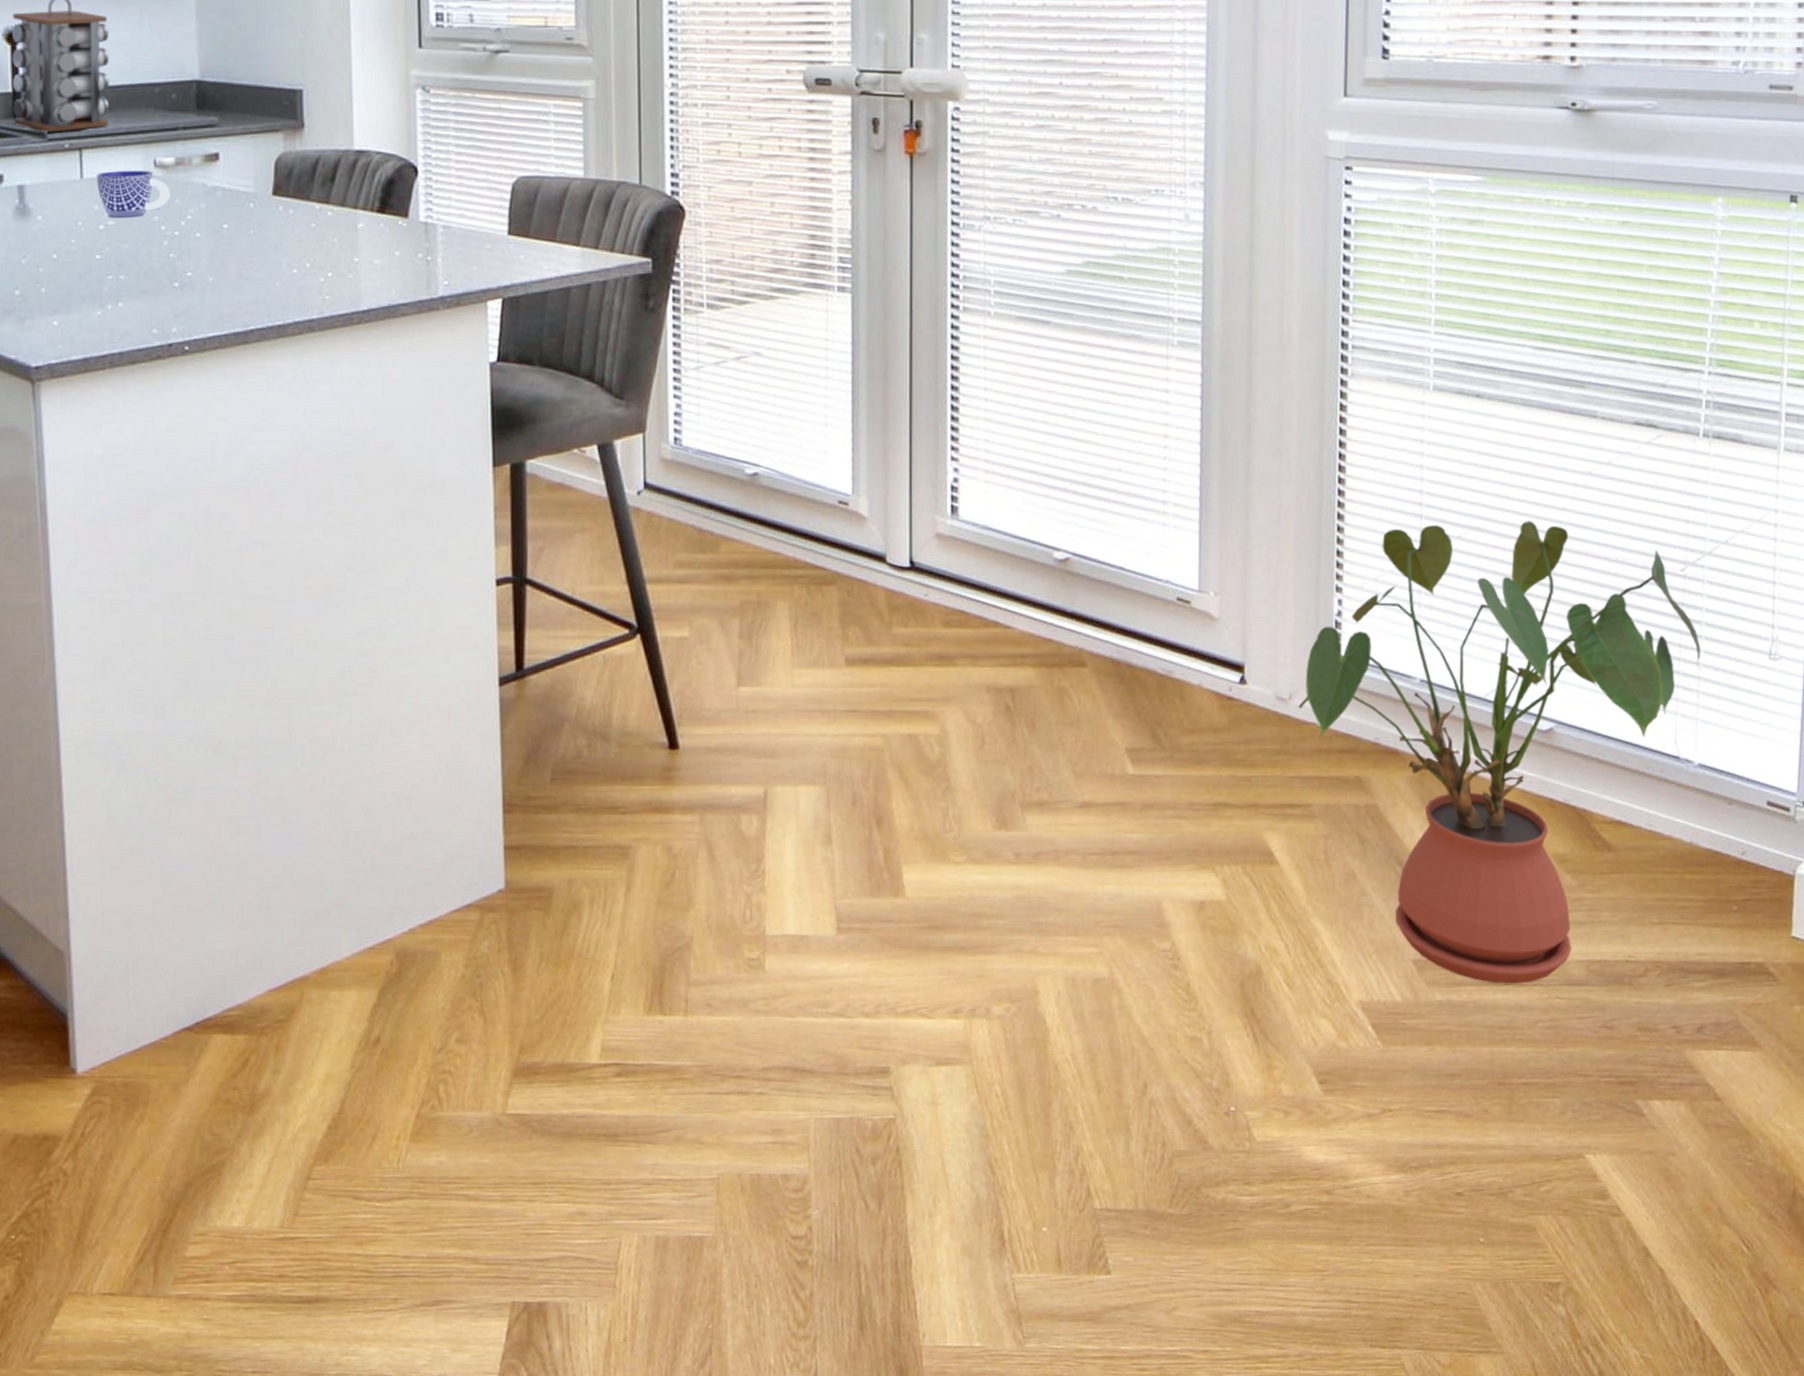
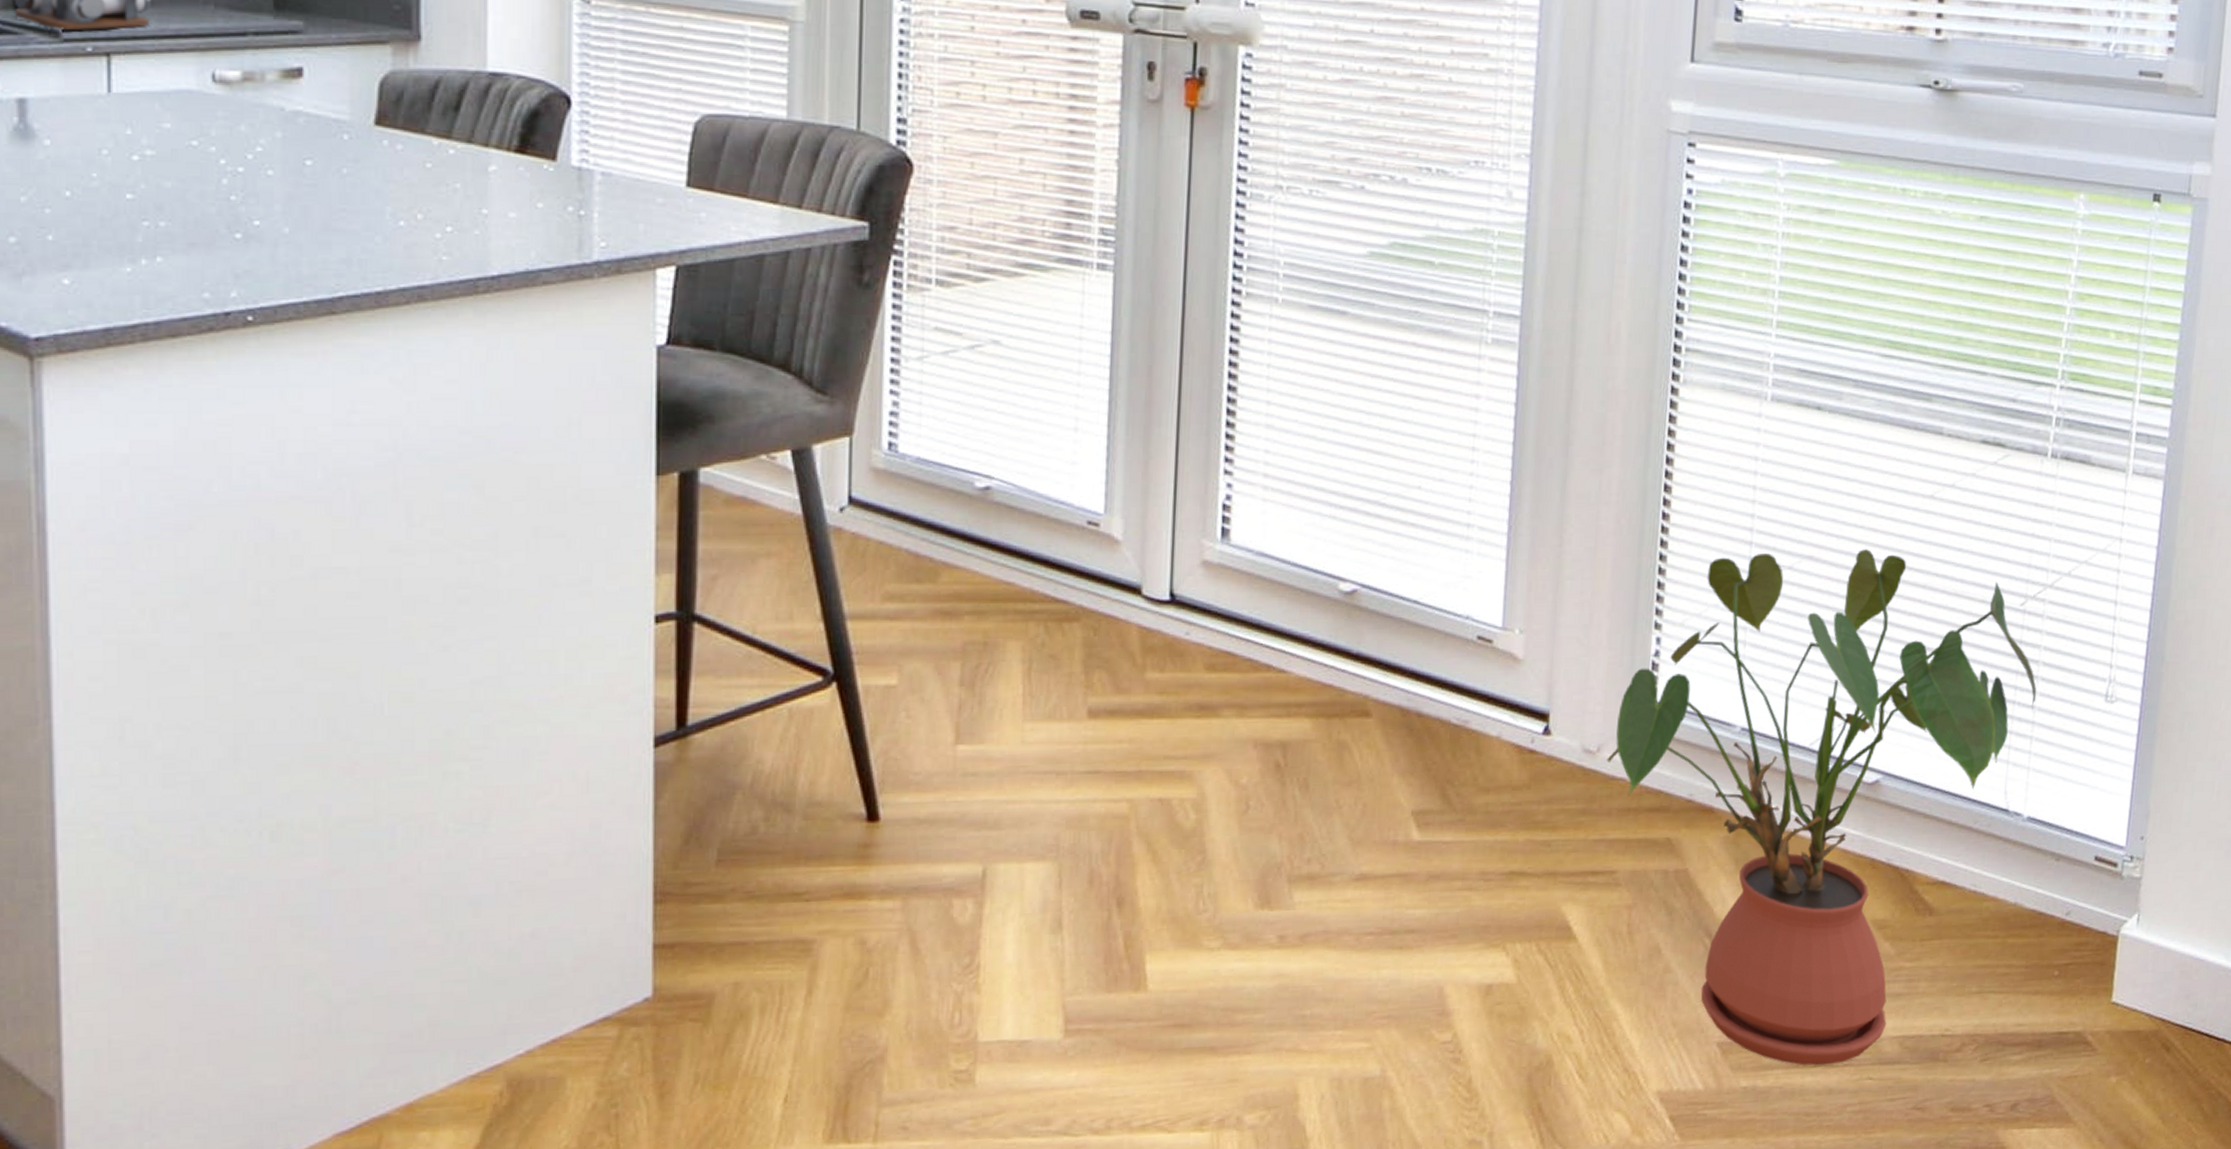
cup: present [97,171,170,219] -> none [131,85,233,148]

